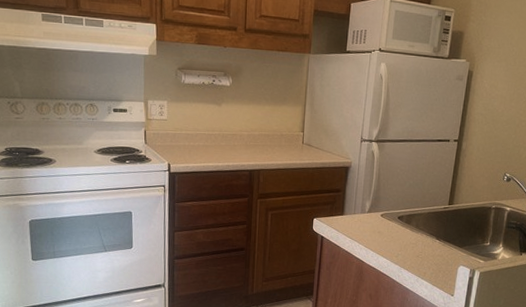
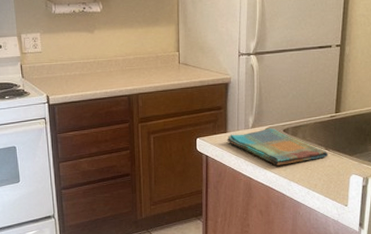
dish towel: none [342,214,439,252] -> present [226,127,329,166]

